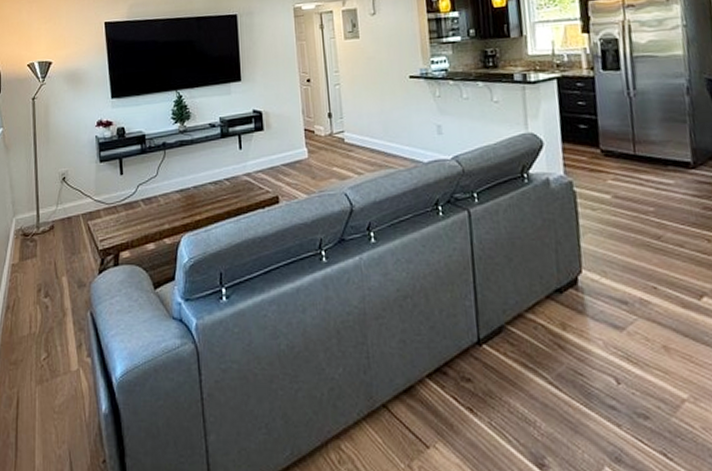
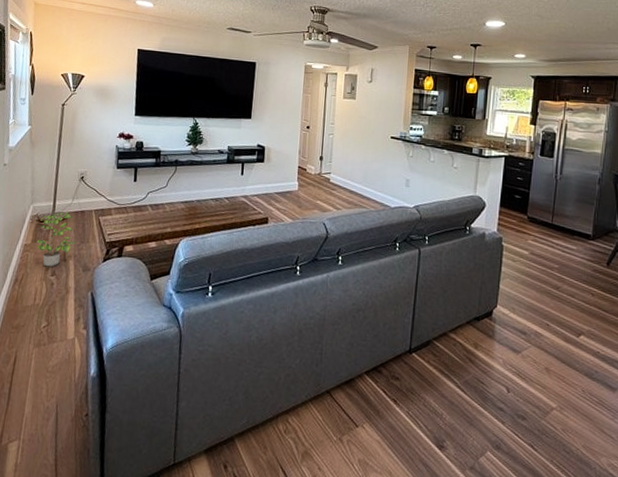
potted plant: none [24,221,67,288] -> present [36,212,77,267]

